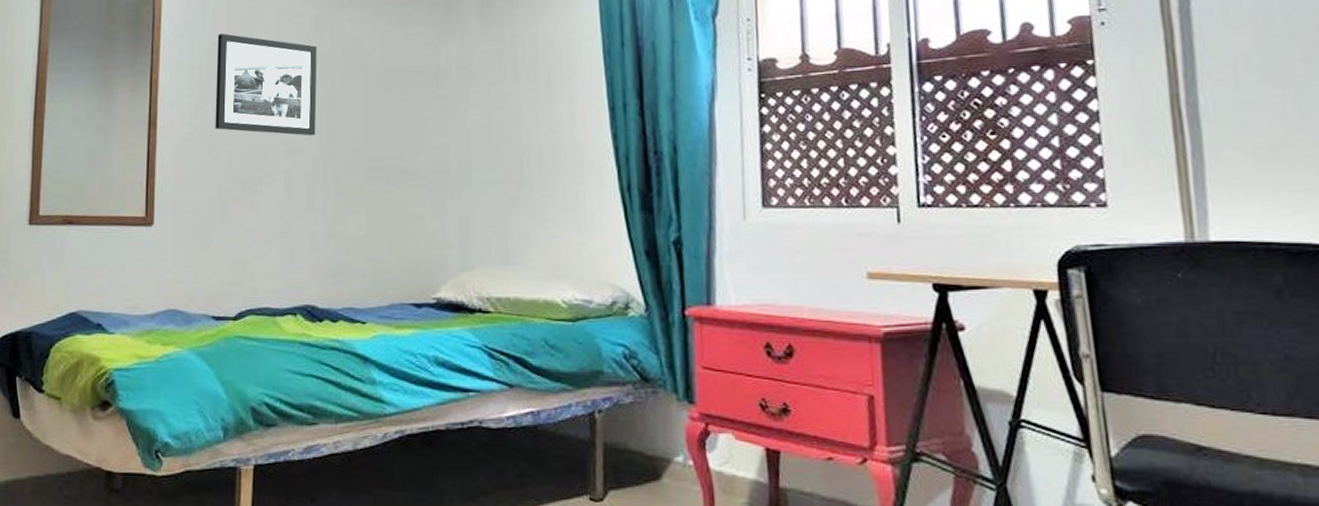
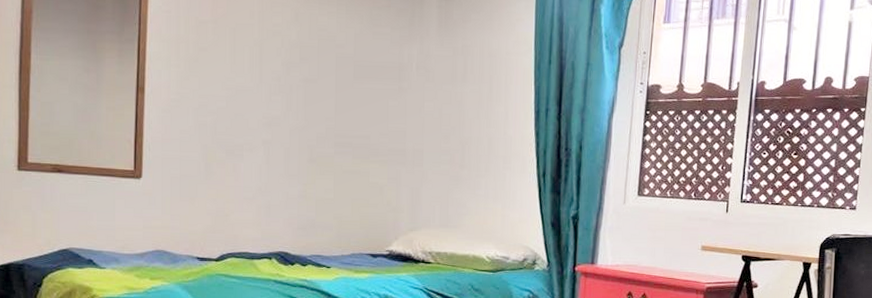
picture frame: present [215,33,317,136] -> none [201,14,296,113]

